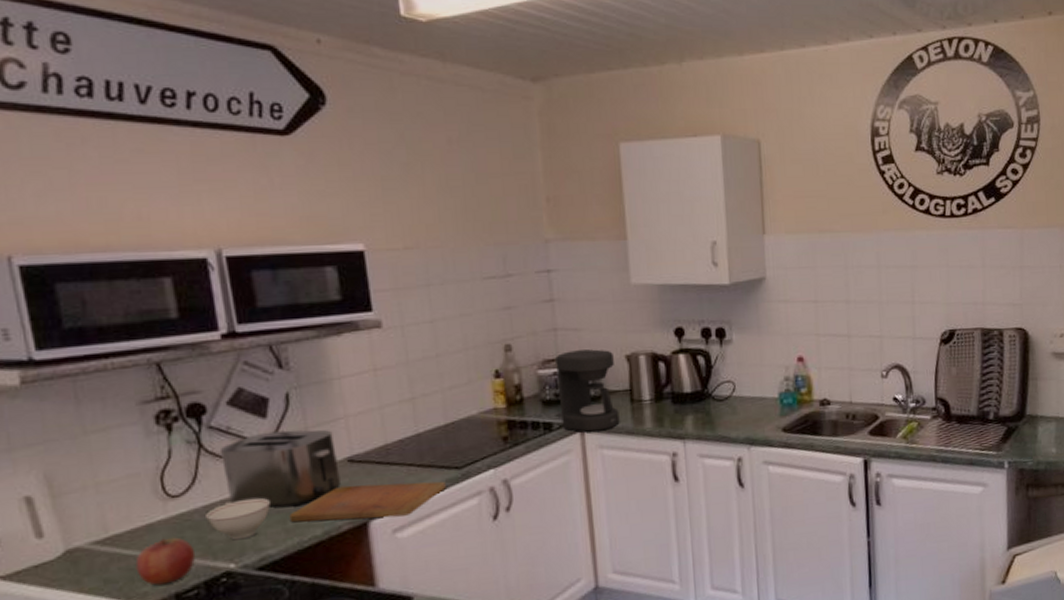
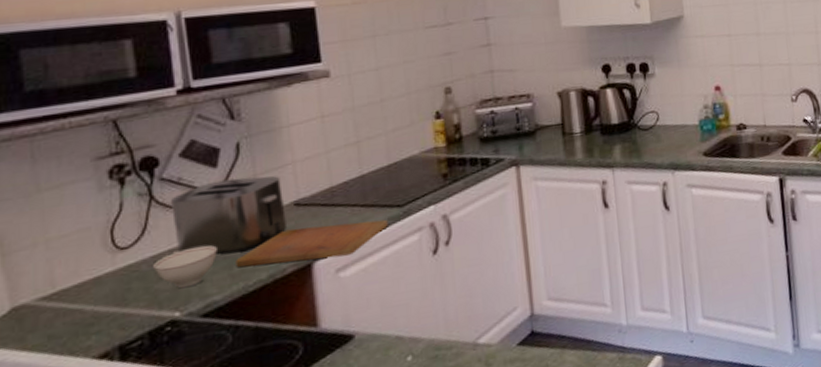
fruit: present [135,537,196,586] -> none [80,288,142,339]
coffee maker: present [555,349,620,432] -> none [492,87,553,166]

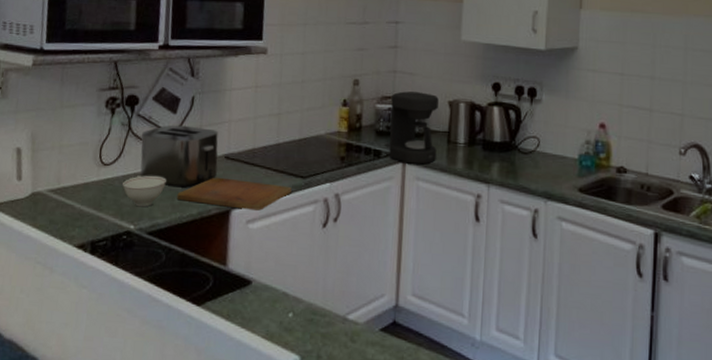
coffee maker: none [492,87,553,166] -> present [389,91,439,165]

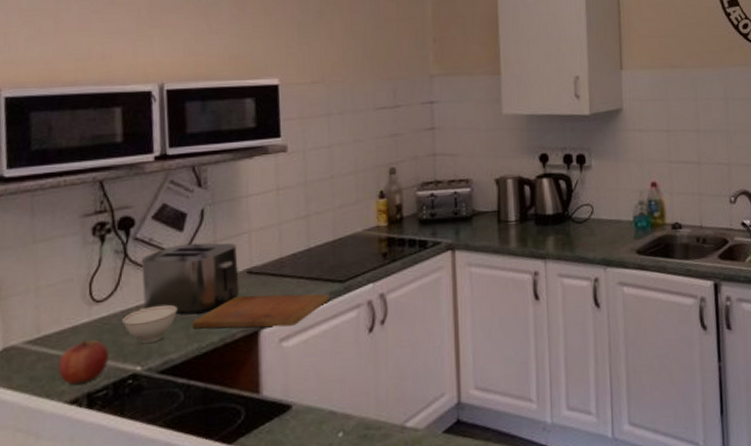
fruit: none [71,196,111,233] -> present [58,339,110,385]
coffee maker: present [389,91,439,165] -> none [433,173,487,250]

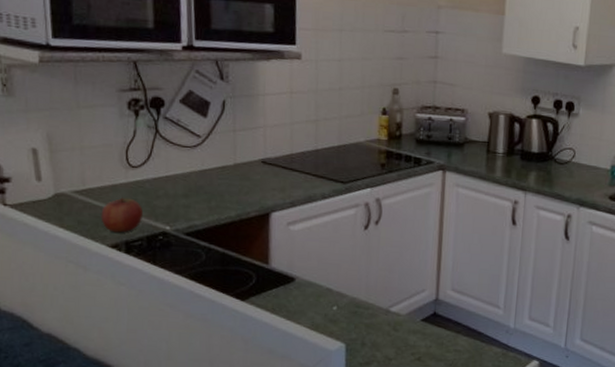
bowl: present [122,304,177,344] -> none [154,178,201,209]
toaster: present [142,242,239,315] -> none [170,129,254,191]
cutting board: present [192,293,329,329] -> none [213,181,332,214]

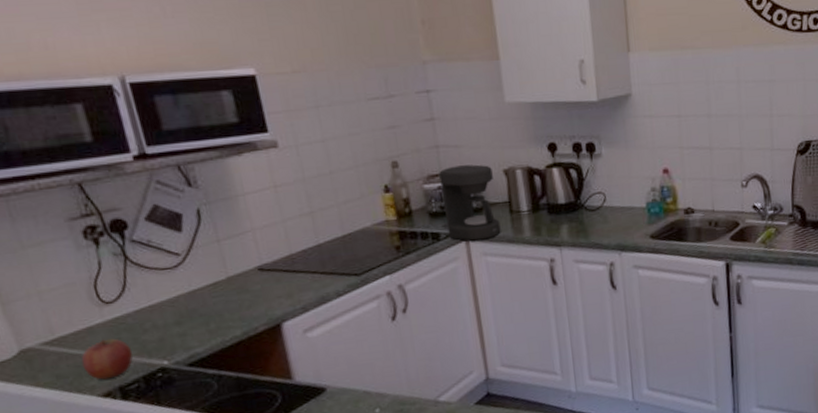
coffee maker: none [429,102,479,173] -> present [439,164,501,241]

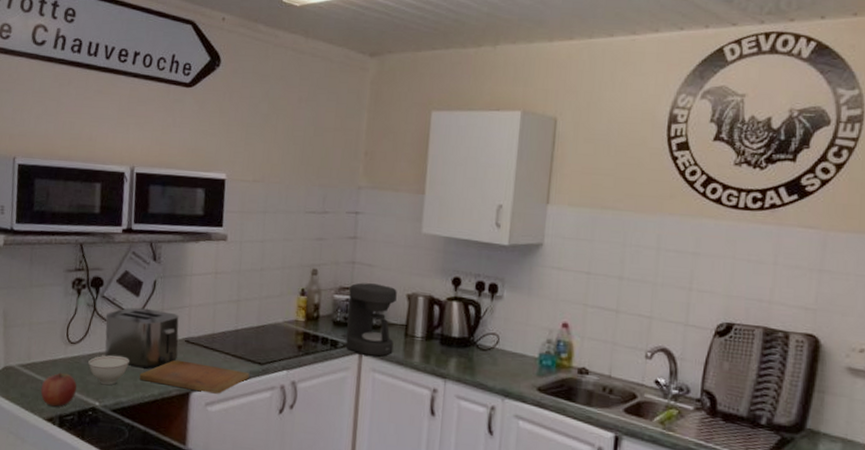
bowl: none [137,303,194,341] -> present [88,355,129,386]
toaster: none [144,241,254,312] -> present [104,307,179,369]
cutting board: none [211,286,348,325] -> present [139,359,250,395]

